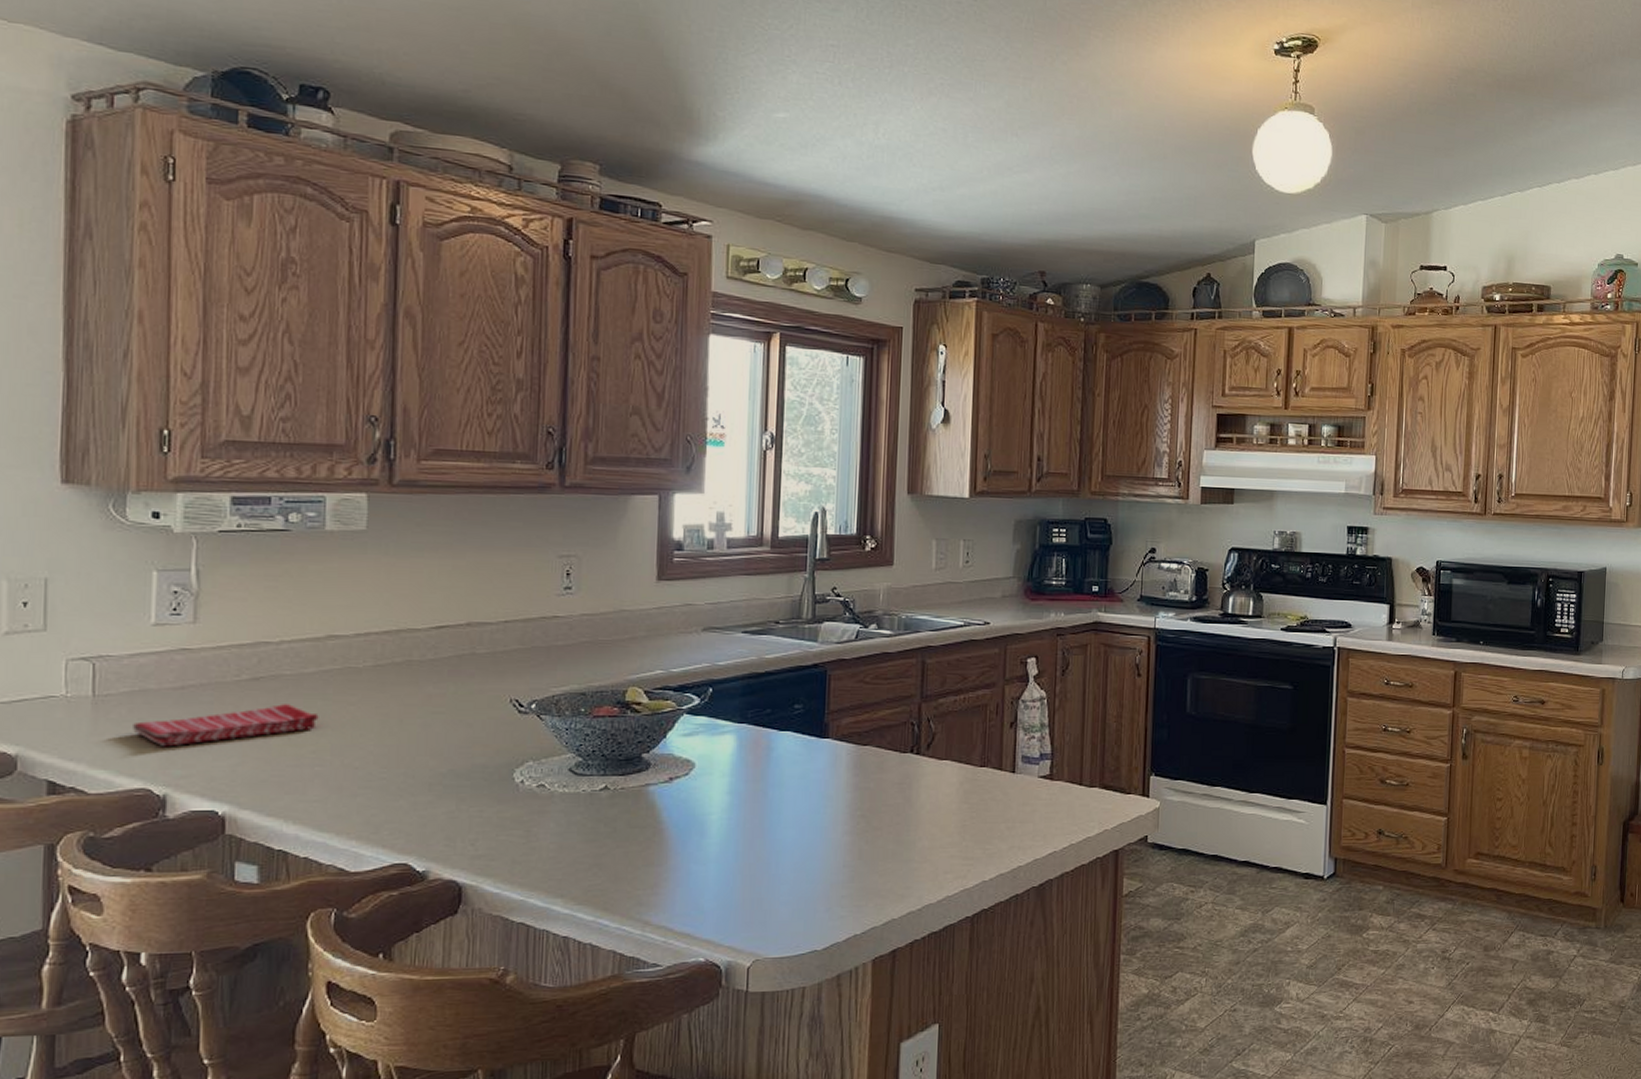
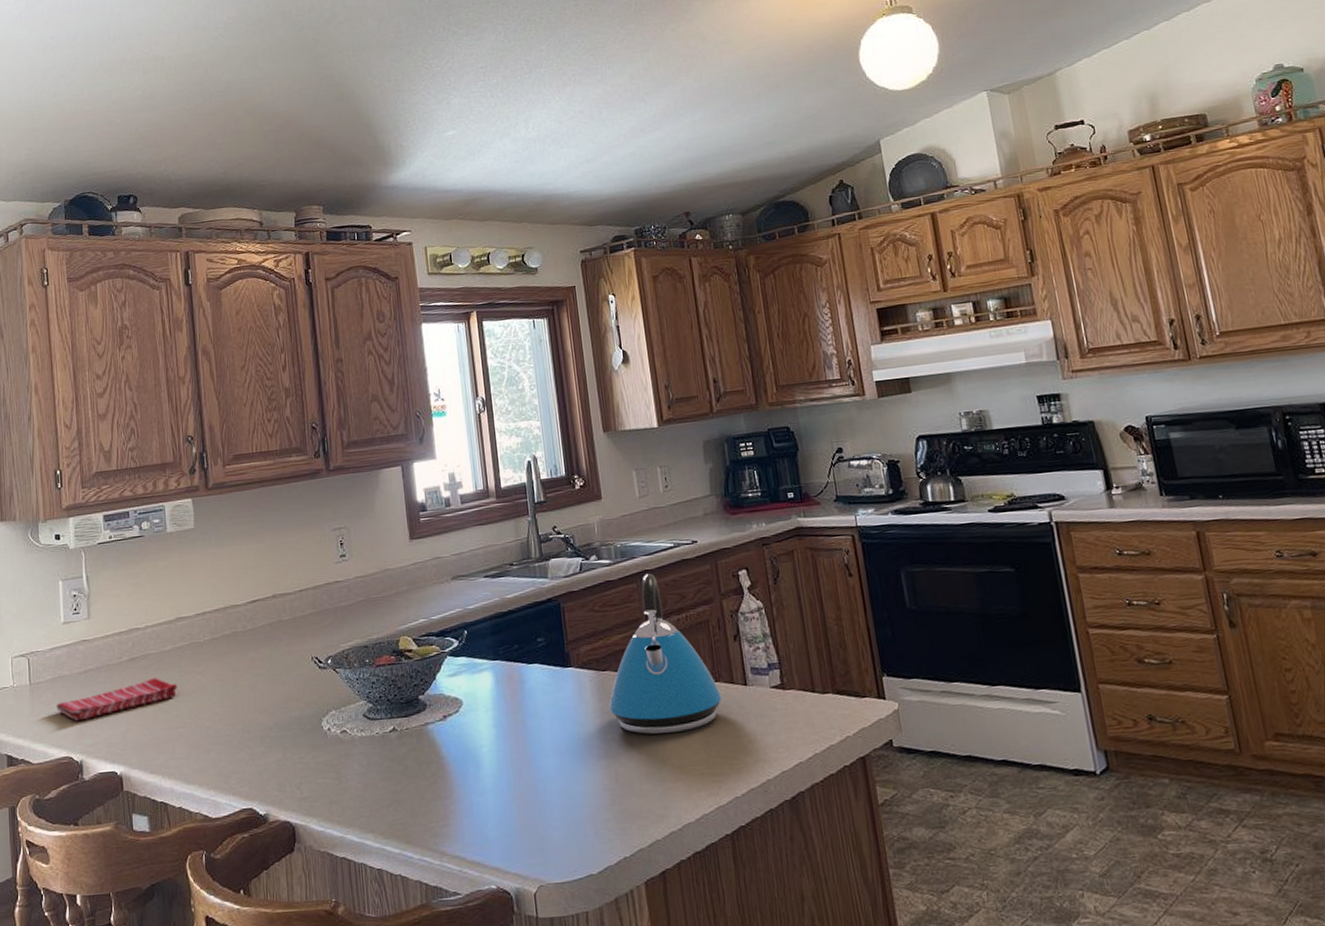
kettle: none [863,650,987,815] -> present [608,573,722,735]

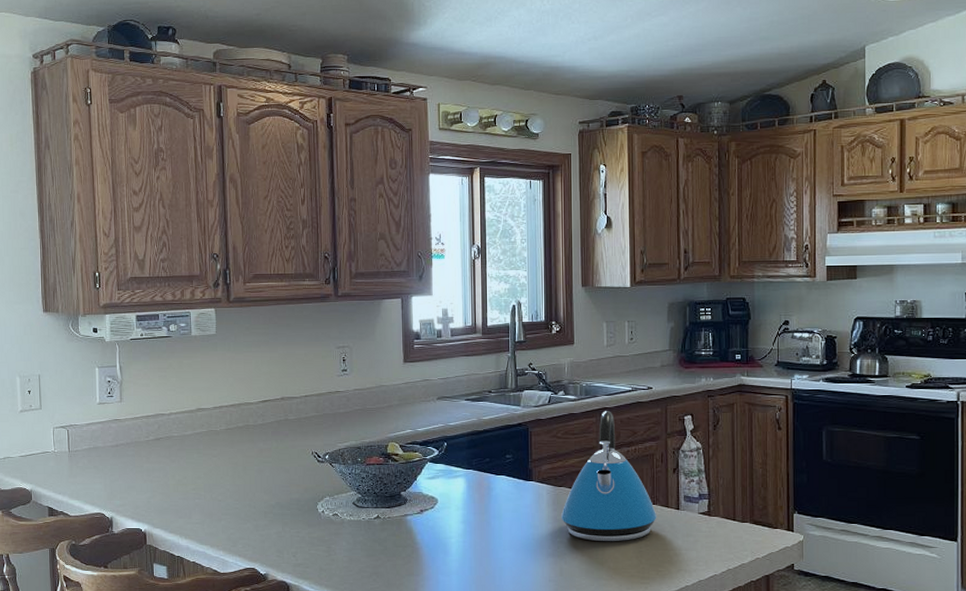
dish towel: present [56,678,178,722] -> none [91,456,196,486]

